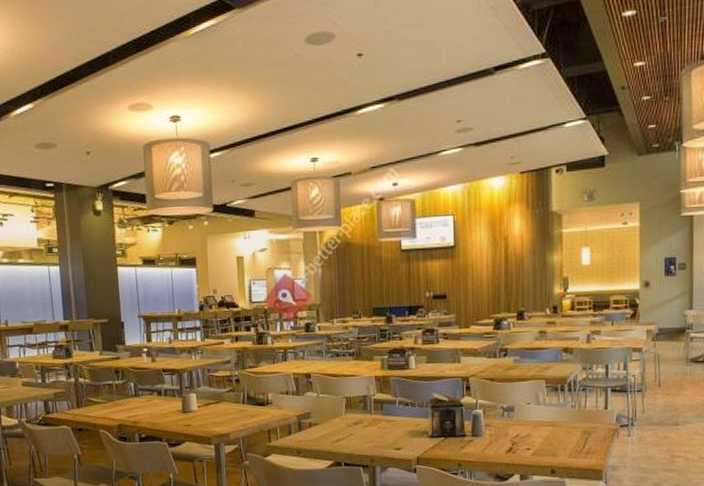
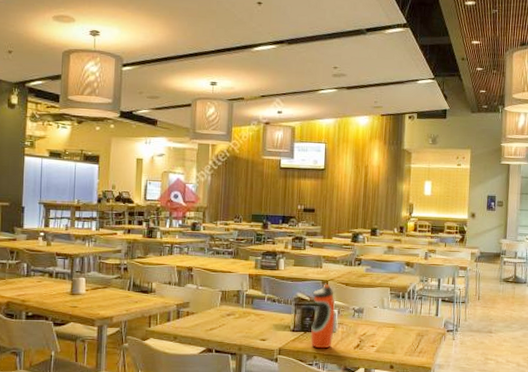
water bottle: none [452,380,482,455] -> present [310,283,336,349]

